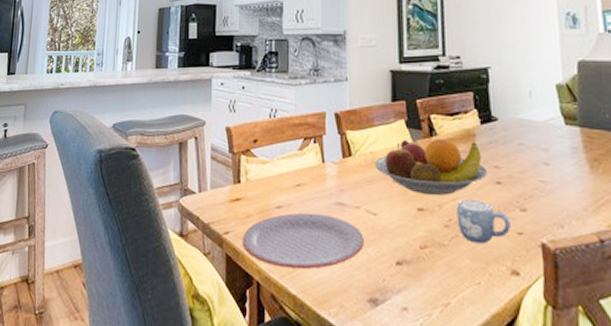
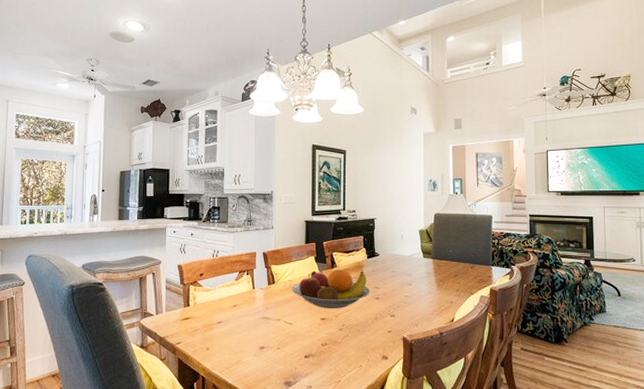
plate: present [242,212,364,270] -> none [191,325,282,366]
mug: present [456,200,511,244] -> none [348,311,383,340]

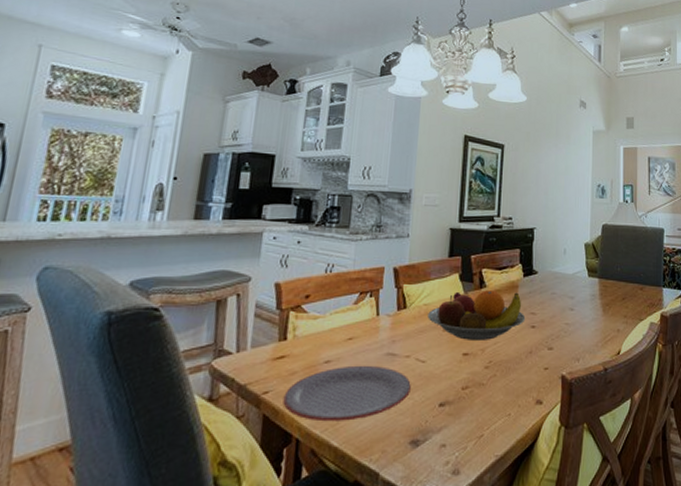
plate: none [191,325,282,366] -> present [283,365,411,422]

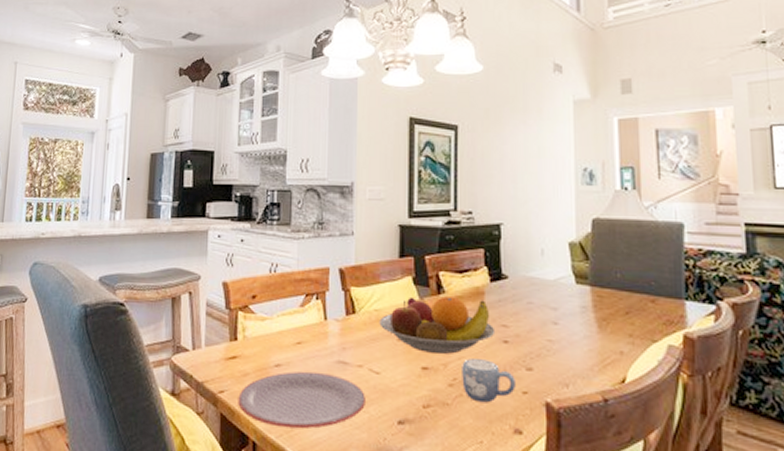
mug: none [496,343,539,380] -> present [462,358,515,403]

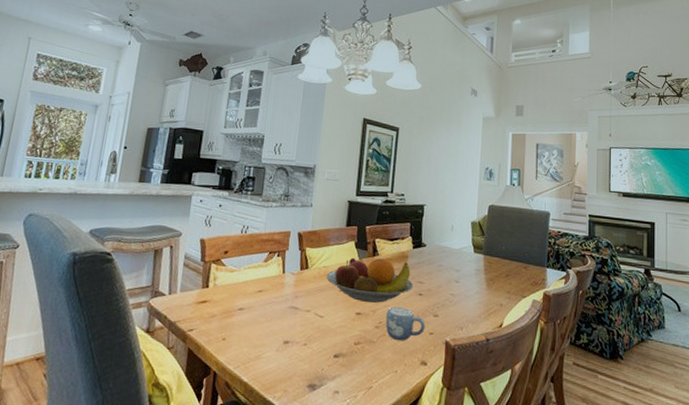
plate: present [238,371,365,429] -> none [204,314,310,362]

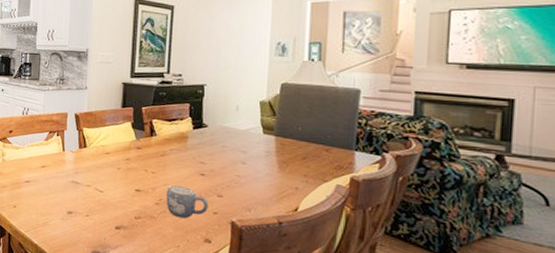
fruit bowl: present [326,257,414,303] -> none [104,137,195,181]

